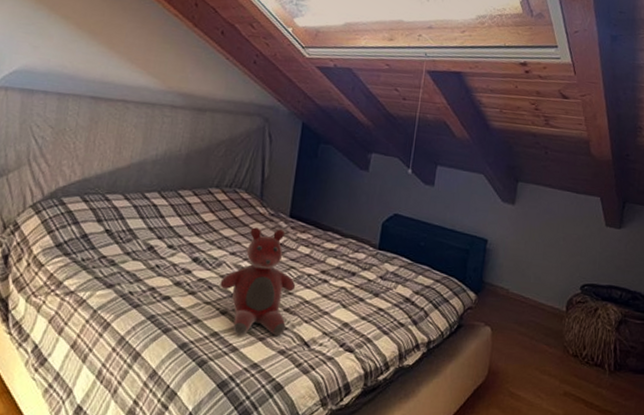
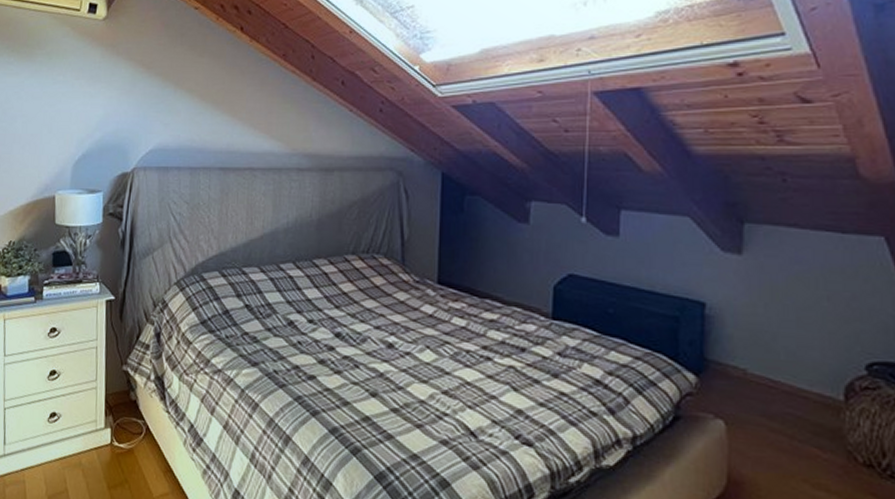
teddy bear: present [220,227,296,336] -> none [367,297,453,423]

